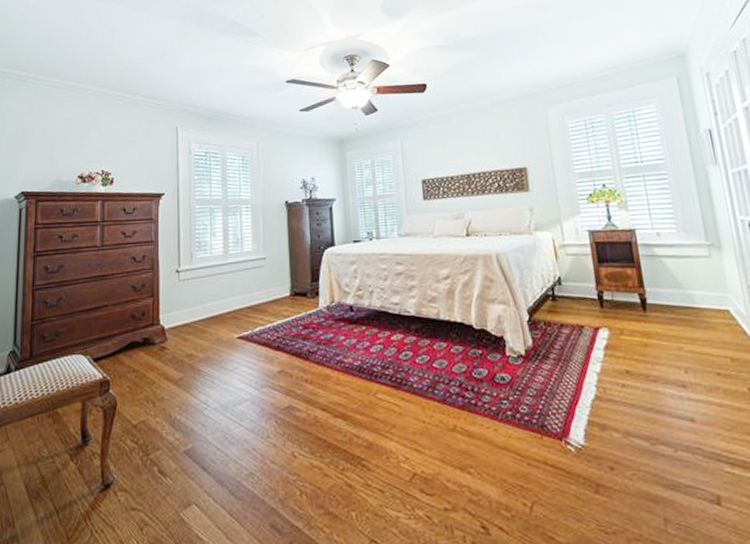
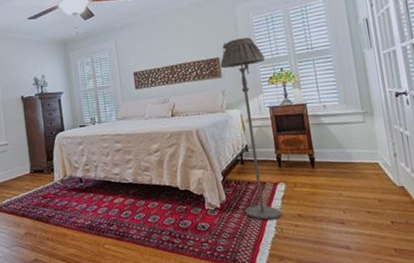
floor lamp: none [527,145,604,376] -> present [220,37,281,220]

